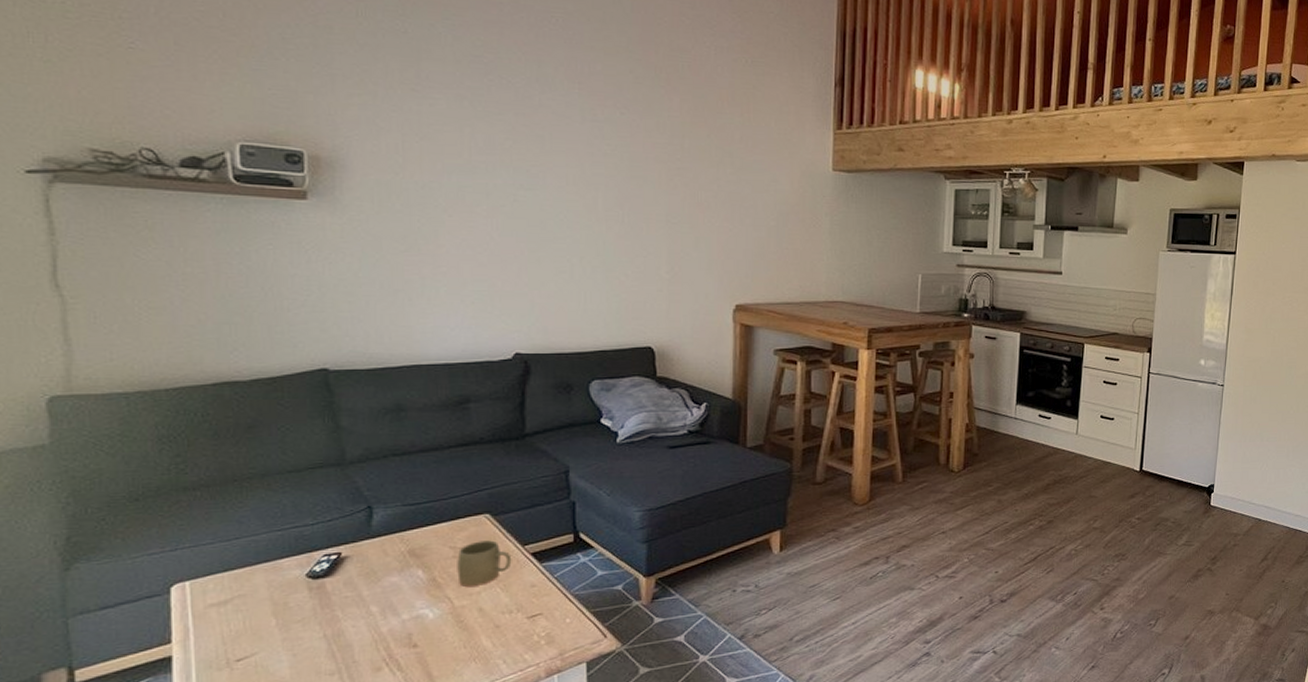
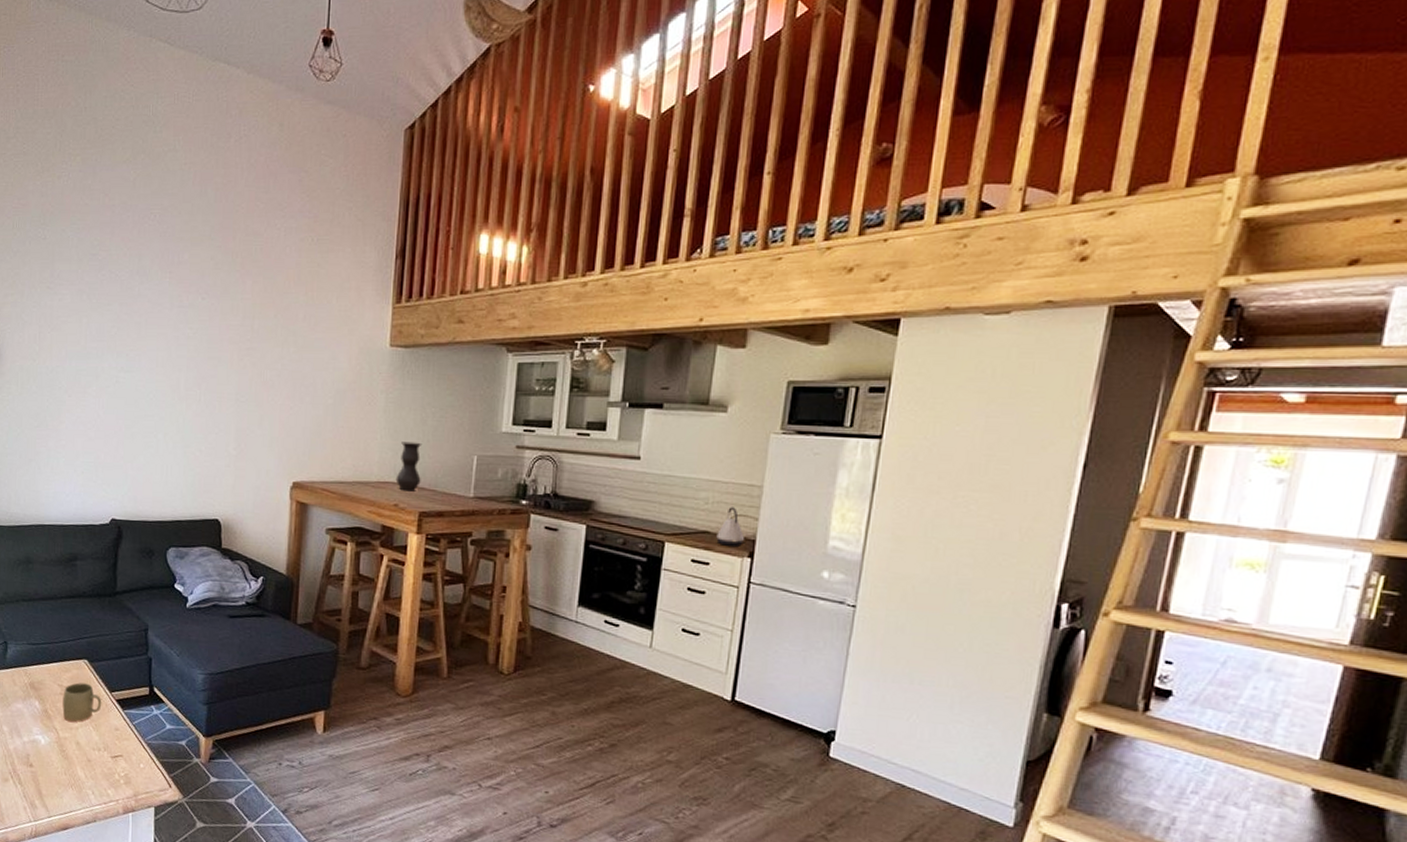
vase: none [844,262,869,309] -> present [395,441,423,492]
kettle: none [1123,312,1144,344] -> present [716,507,744,547]

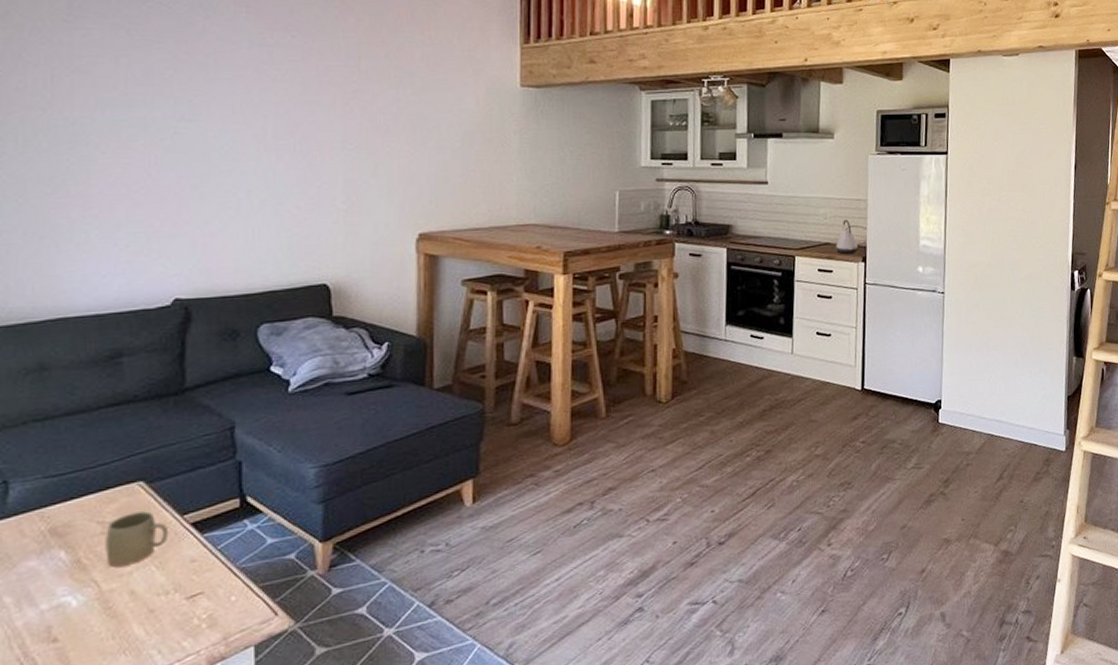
vase: present [395,441,423,492] -> none [536,181,563,232]

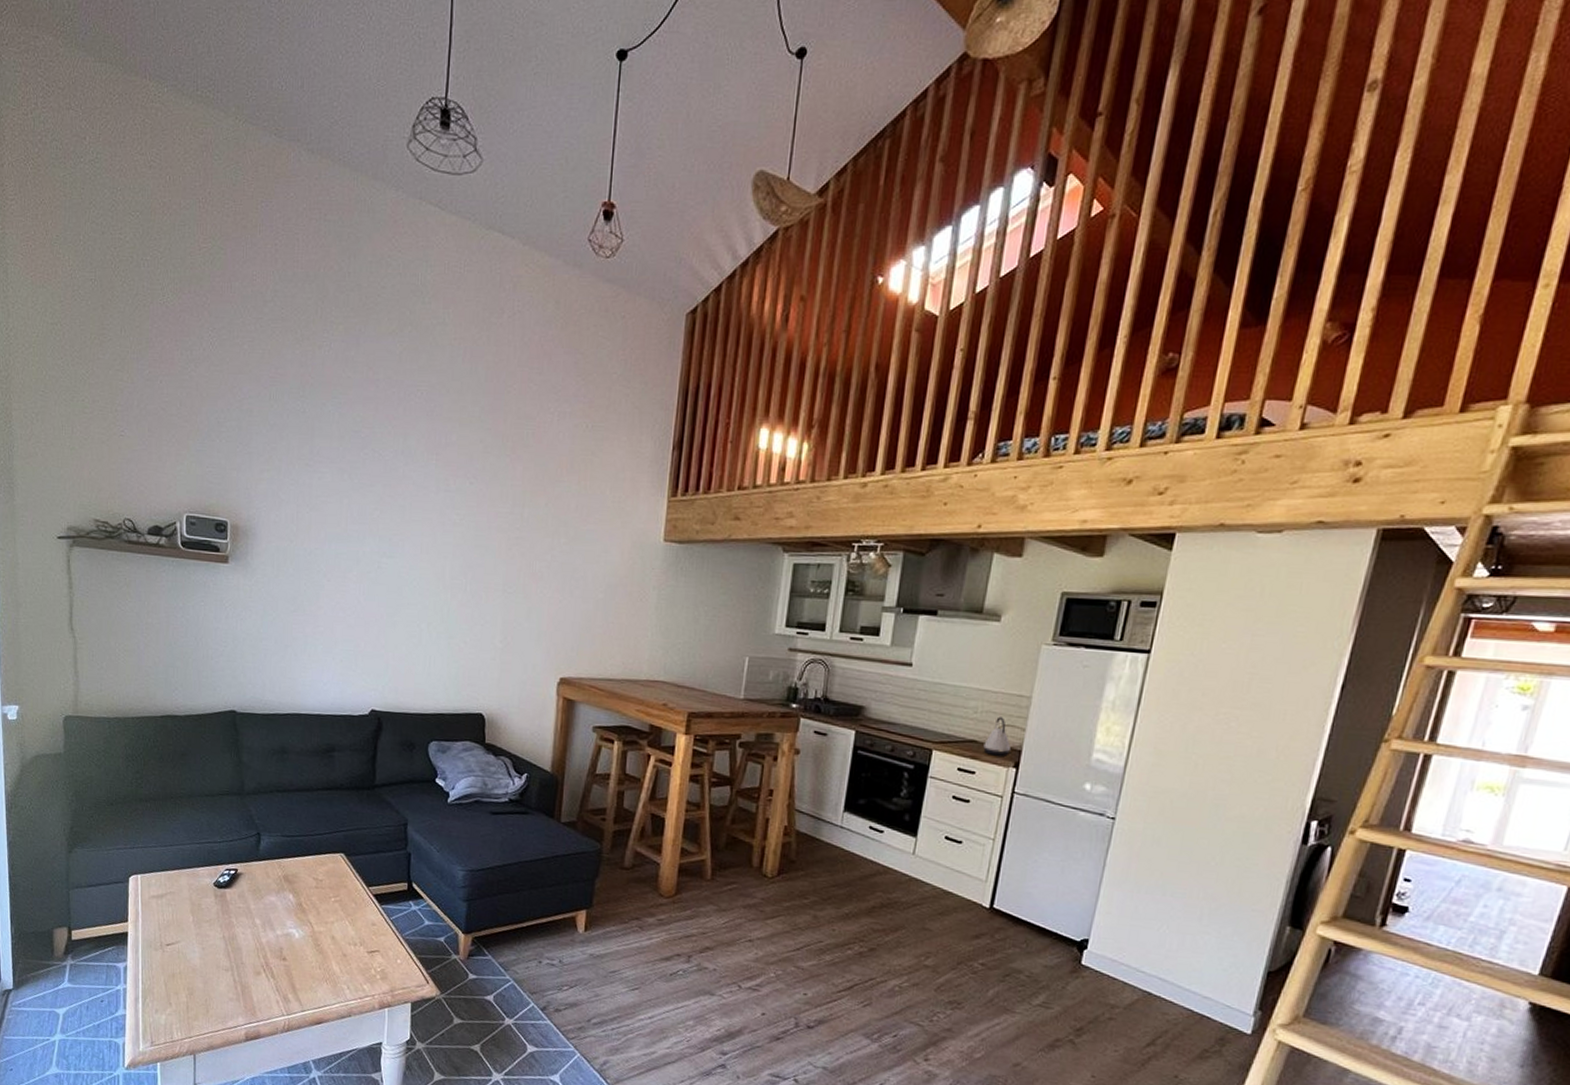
mug: present [105,511,169,567] -> none [317,876,359,917]

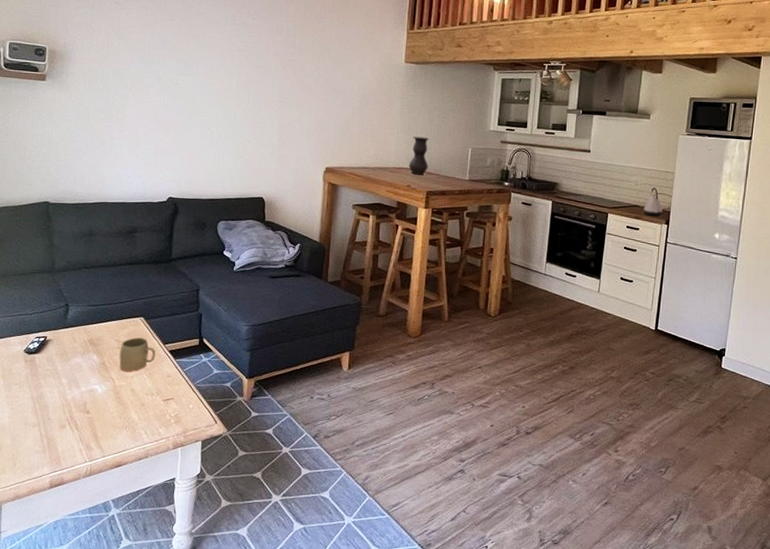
mug: none [317,876,359,917] -> present [119,337,156,372]
vase: none [665,640,694,691] -> present [408,136,430,175]

